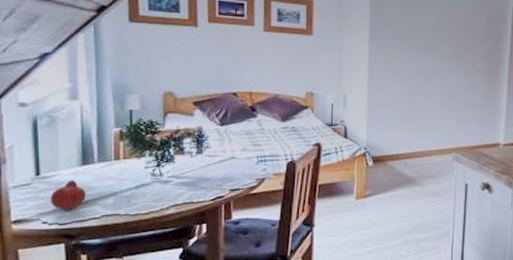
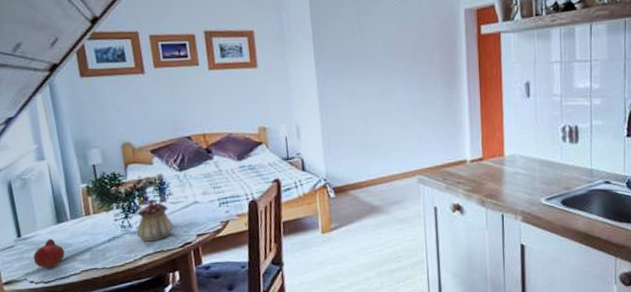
teapot: none [167,150,207,192] -> present [136,199,174,242]

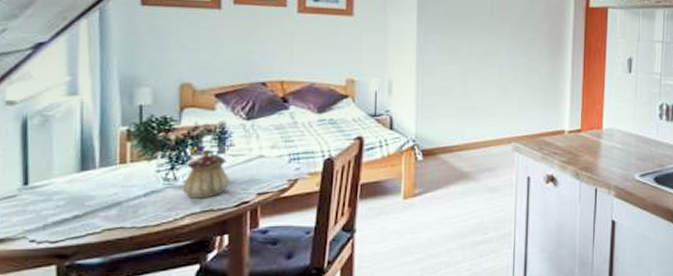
fruit: present [33,238,65,269] -> none [40,189,84,226]

